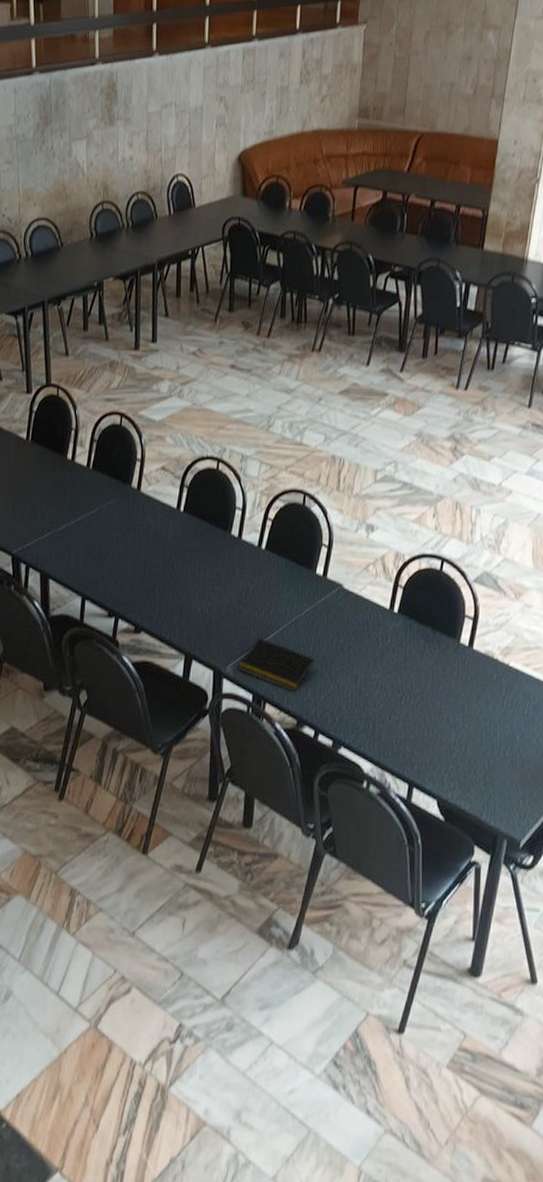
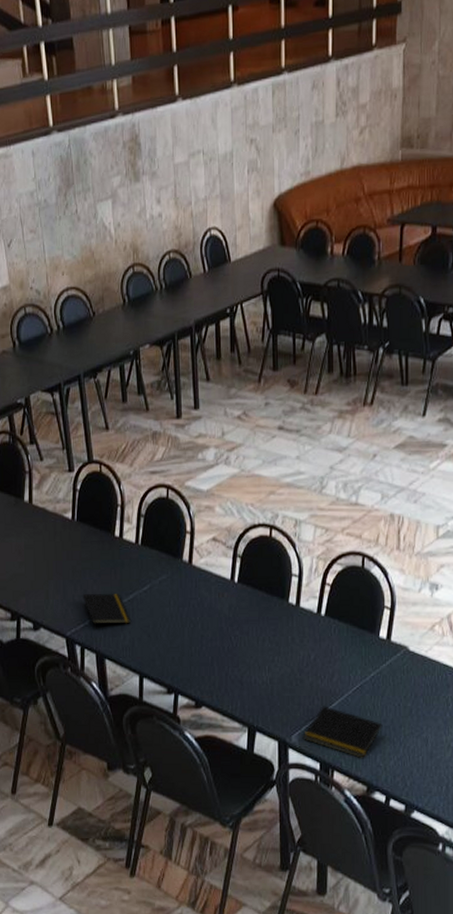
notepad: none [31,513,77,550] -> present [82,594,131,630]

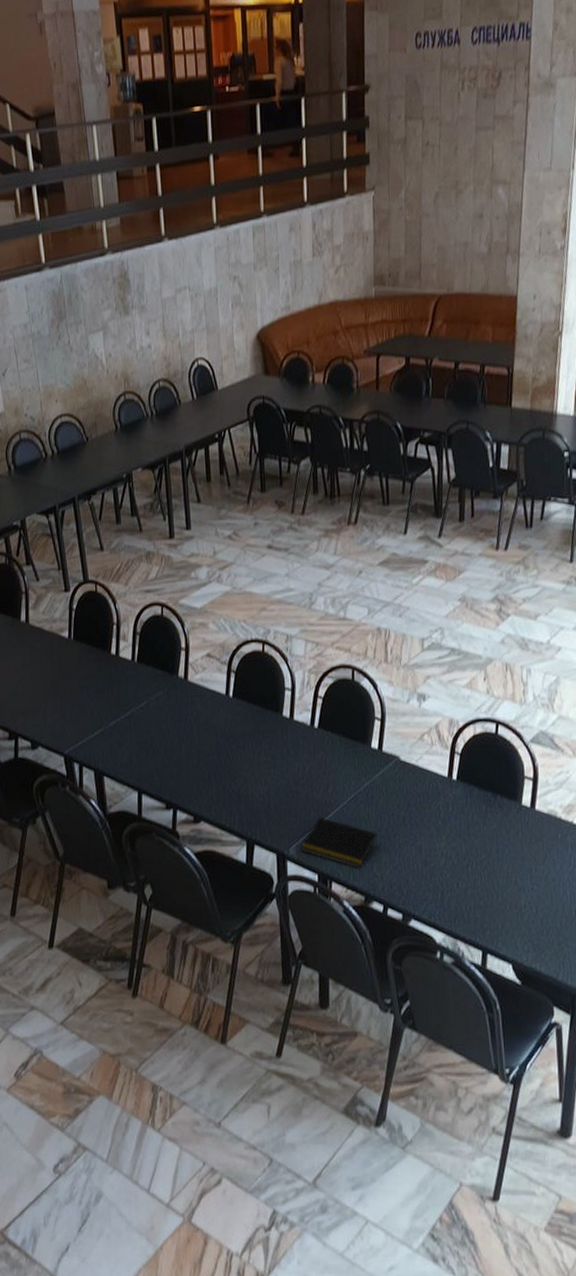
notepad: present [82,594,131,630] -> none [79,711,128,748]

